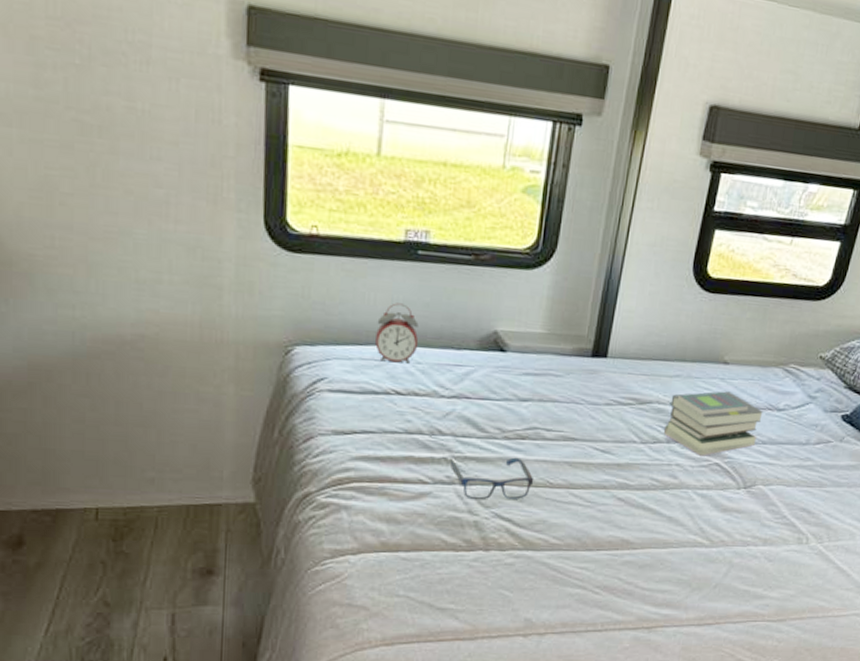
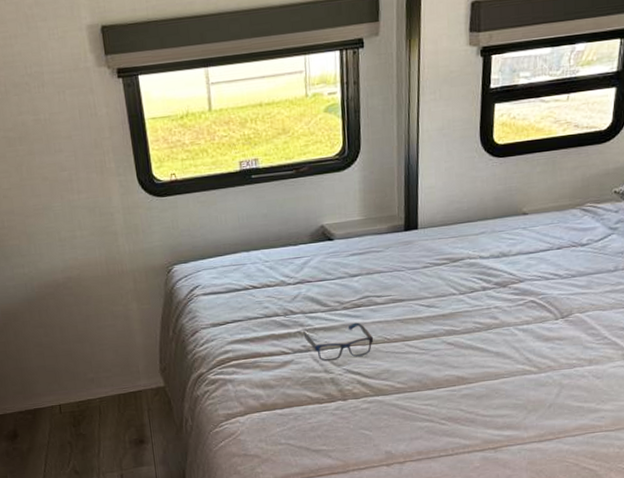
alarm clock: present [375,303,419,364] -> none [230,218,264,266]
books: present [663,391,763,456] -> none [478,237,568,297]

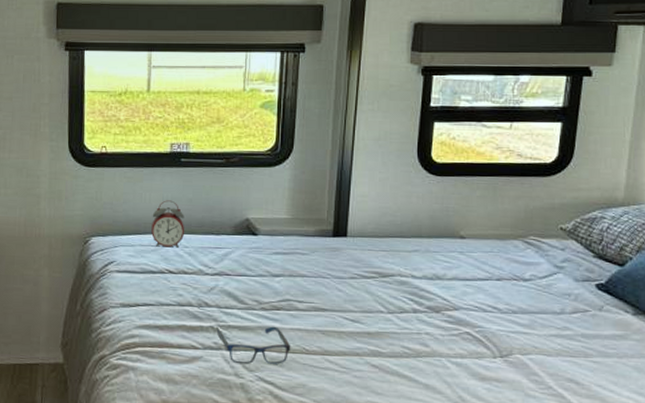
alarm clock: none [230,218,264,266] -> present [151,200,185,248]

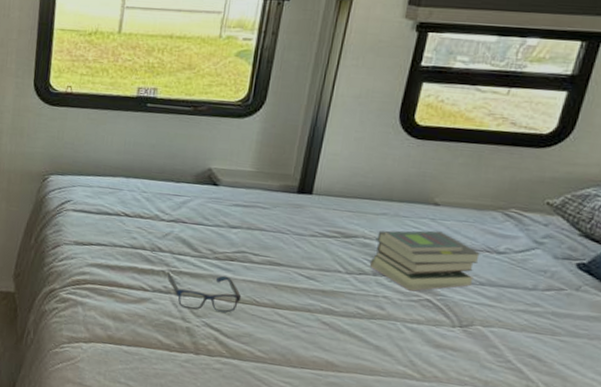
alarm clock: present [151,200,185,248] -> none [110,144,146,192]
books: none [408,263,508,325] -> present [369,230,480,292]

